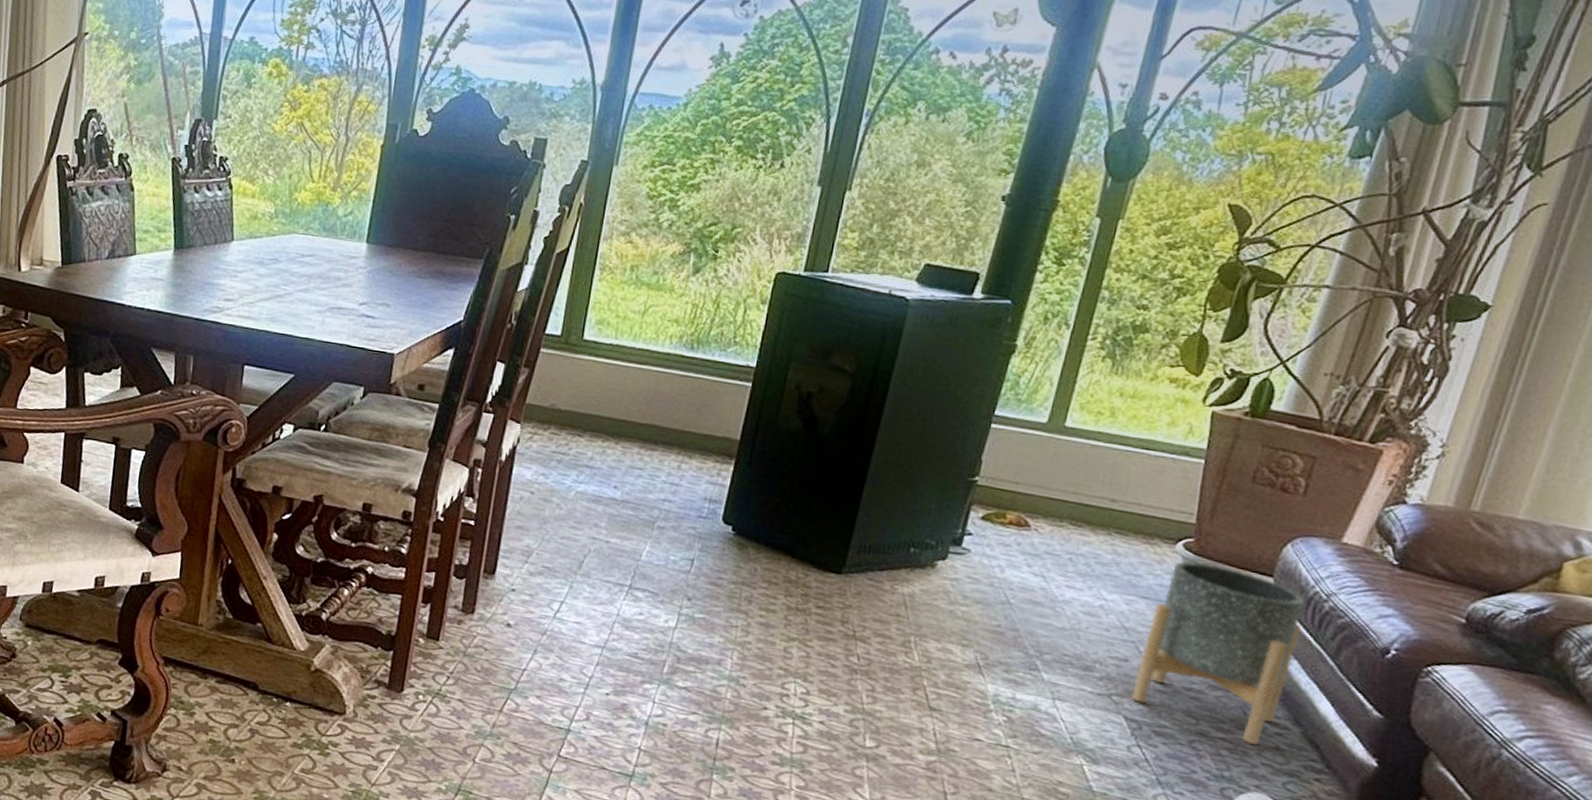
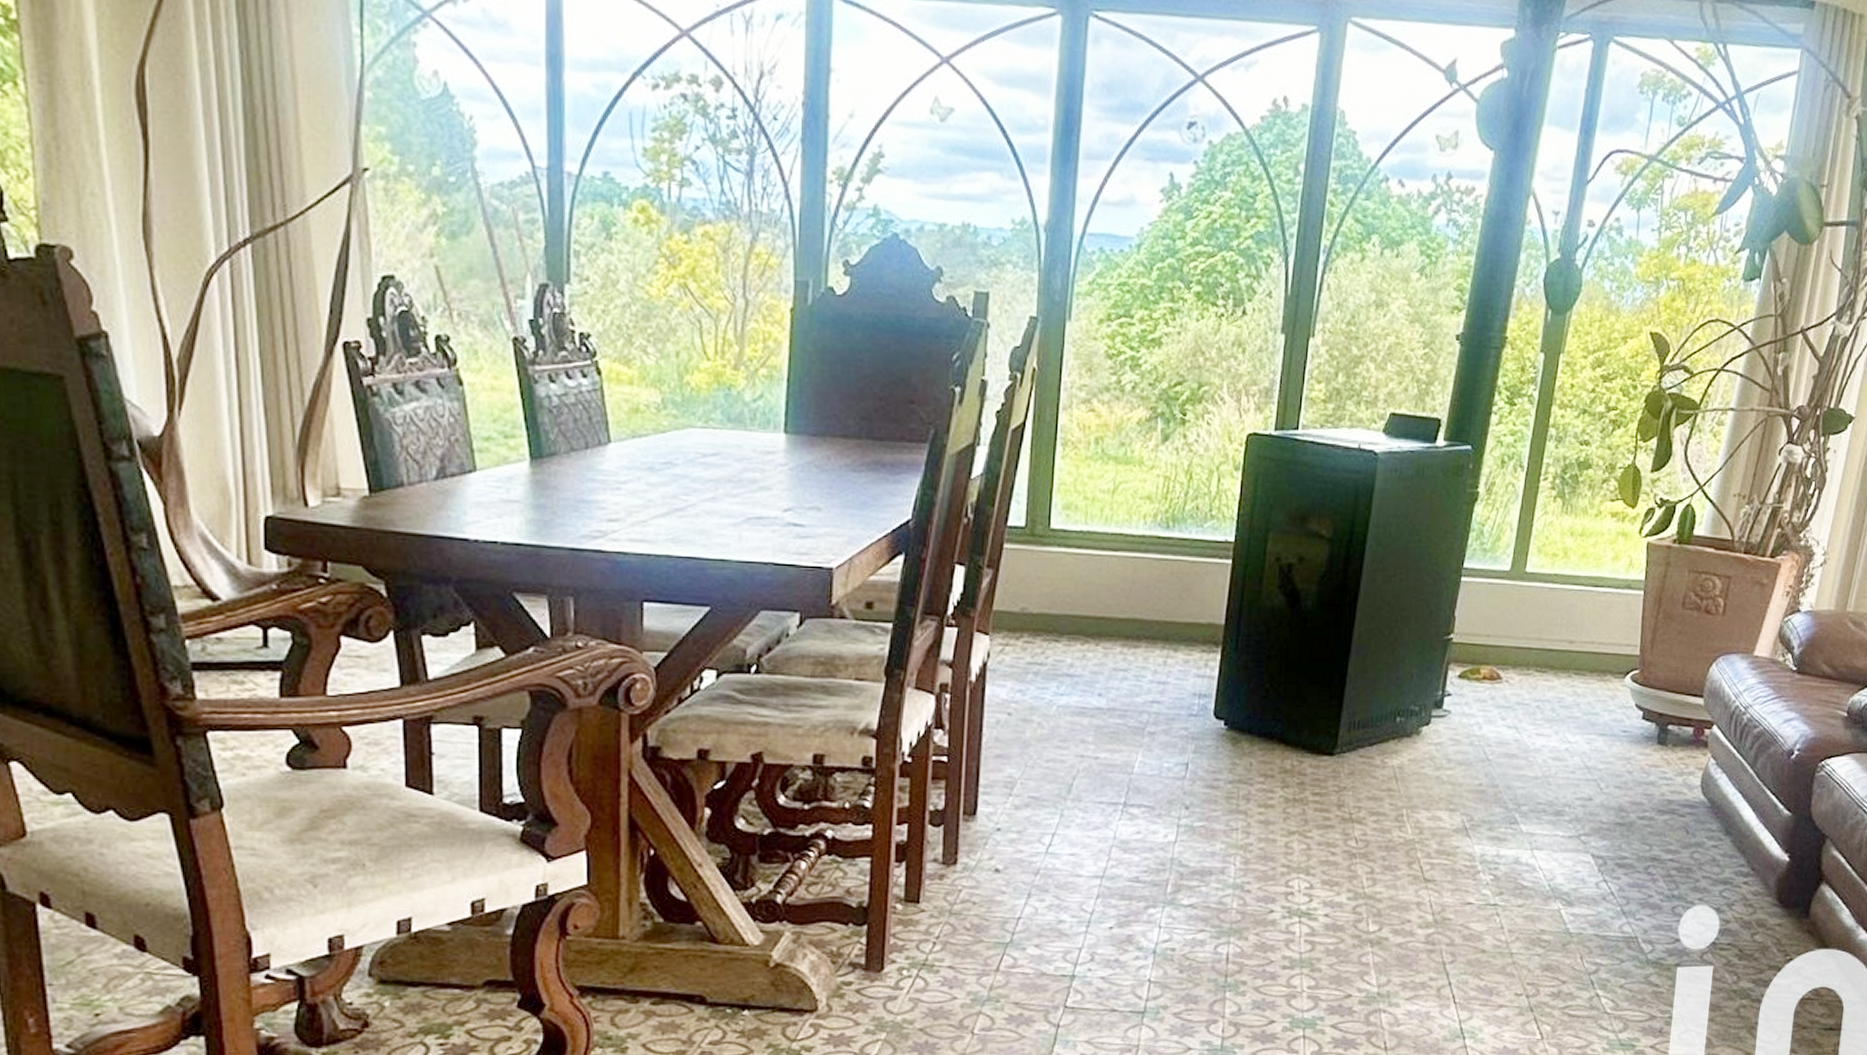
planter: present [1131,561,1305,746] -> none [1596,692,1728,861]

